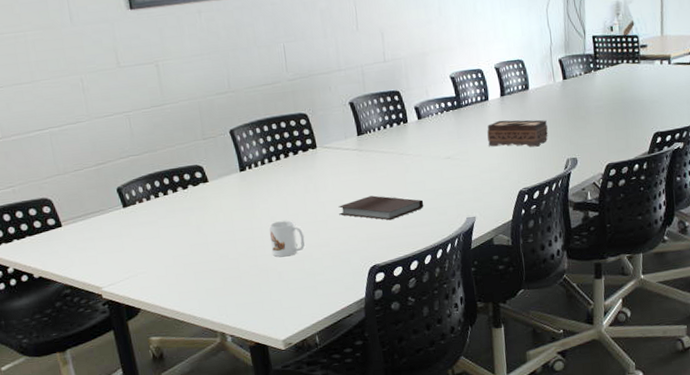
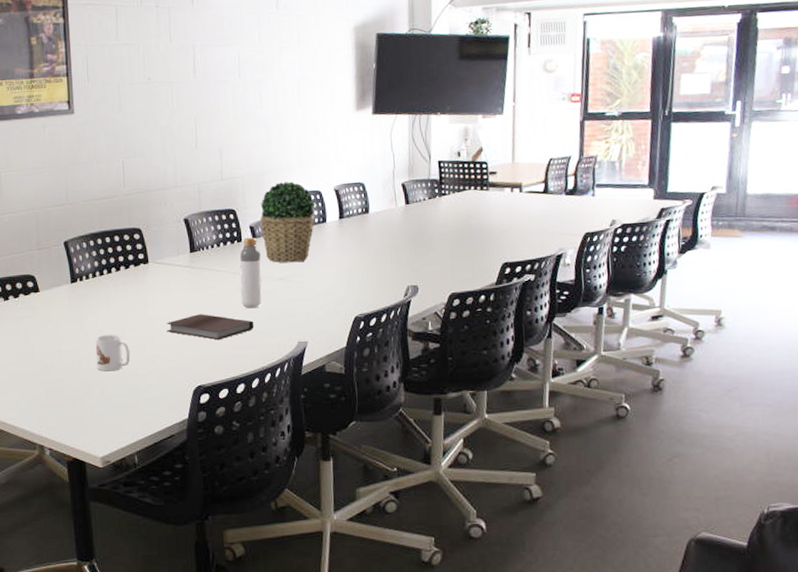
bottle: none [406,117,430,188] -> present [239,237,262,309]
potted plant: none [424,61,478,142] -> present [260,181,316,263]
tissue box: present [487,120,548,147] -> none [323,243,388,272]

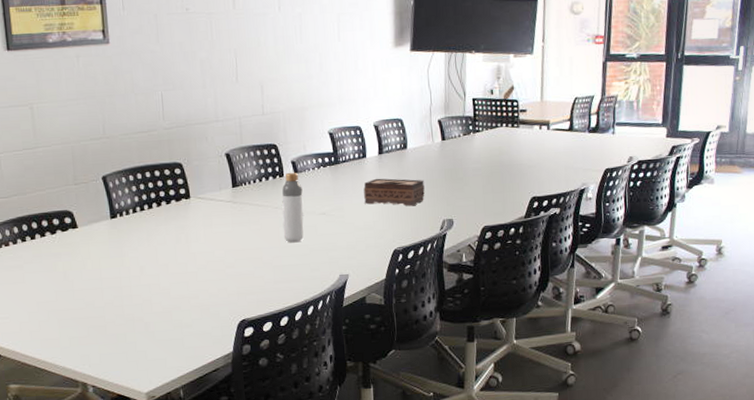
mug: present [95,334,131,372] -> none [137,270,174,308]
notebook: present [166,314,254,340] -> none [209,248,297,275]
potted plant: present [260,181,316,263] -> none [301,117,356,198]
tissue box: none [323,243,388,272] -> present [364,178,425,207]

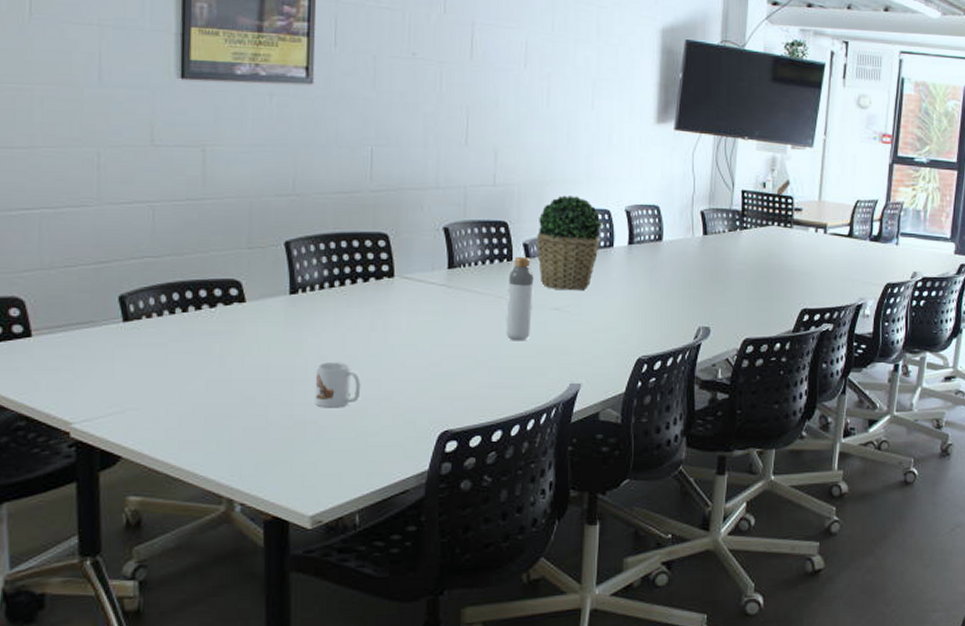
mug: none [137,270,174,308] -> present [314,362,361,408]
potted plant: none [301,117,356,198] -> present [536,195,603,291]
tissue box: present [364,178,425,207] -> none [607,272,679,309]

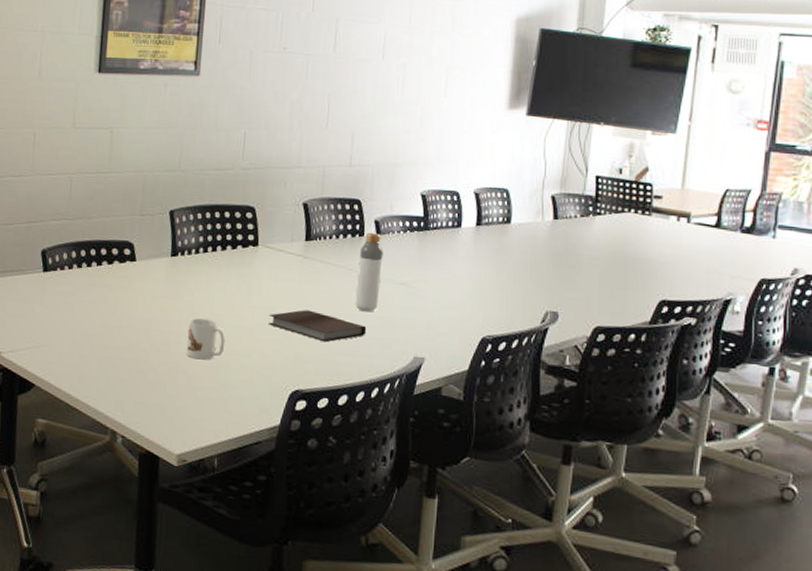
notebook: none [410,344,520,377] -> present [268,310,367,343]
potted plant: present [536,195,603,291] -> none [387,177,451,267]

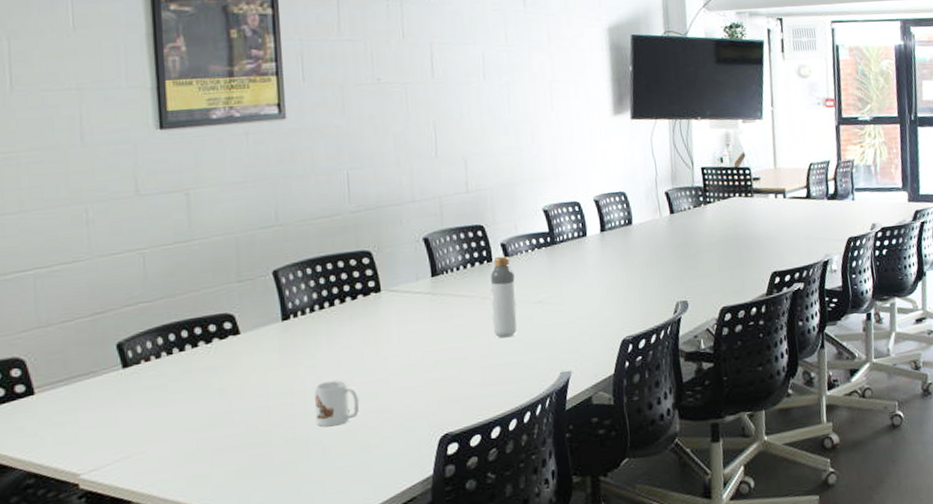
notebook: present [268,310,367,343] -> none [404,347,510,378]

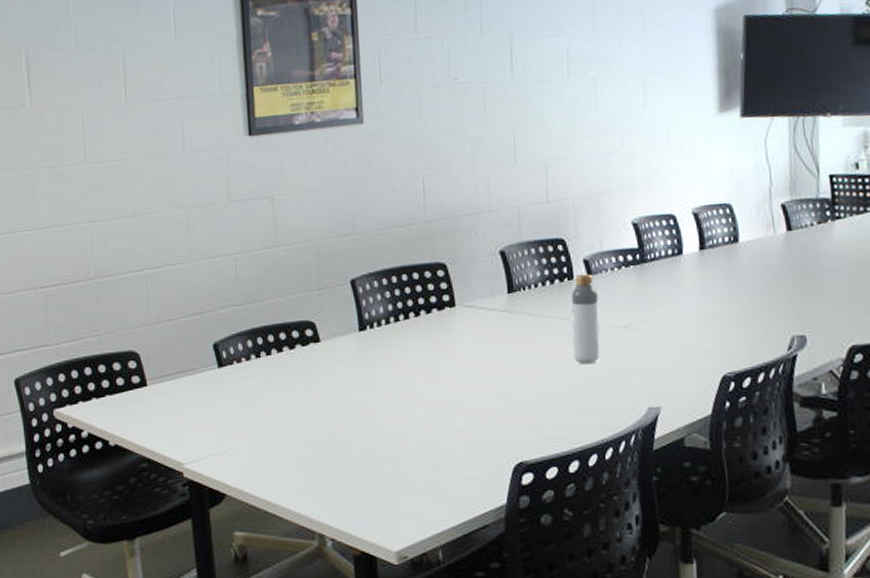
mug: present [313,380,360,427] -> none [388,396,433,443]

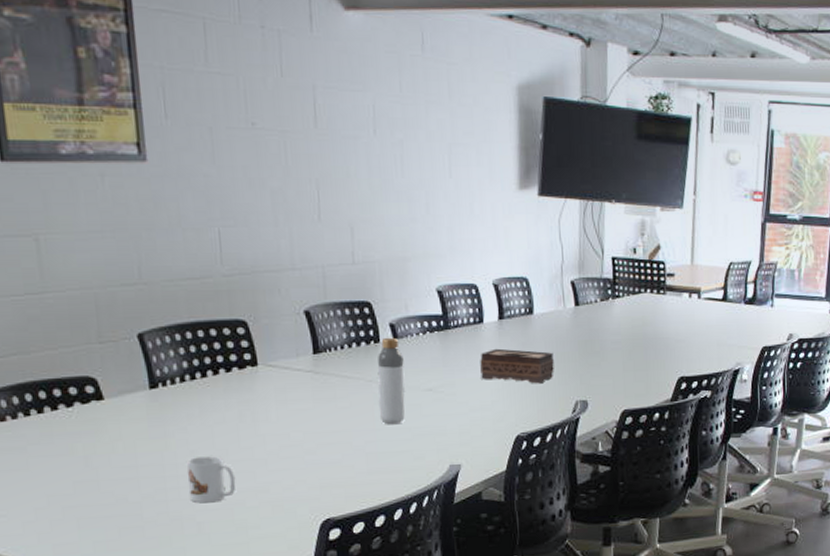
mug: none [388,396,433,443] -> present [186,456,236,504]
tissue box: none [680,281,765,318] -> present [480,348,554,384]

